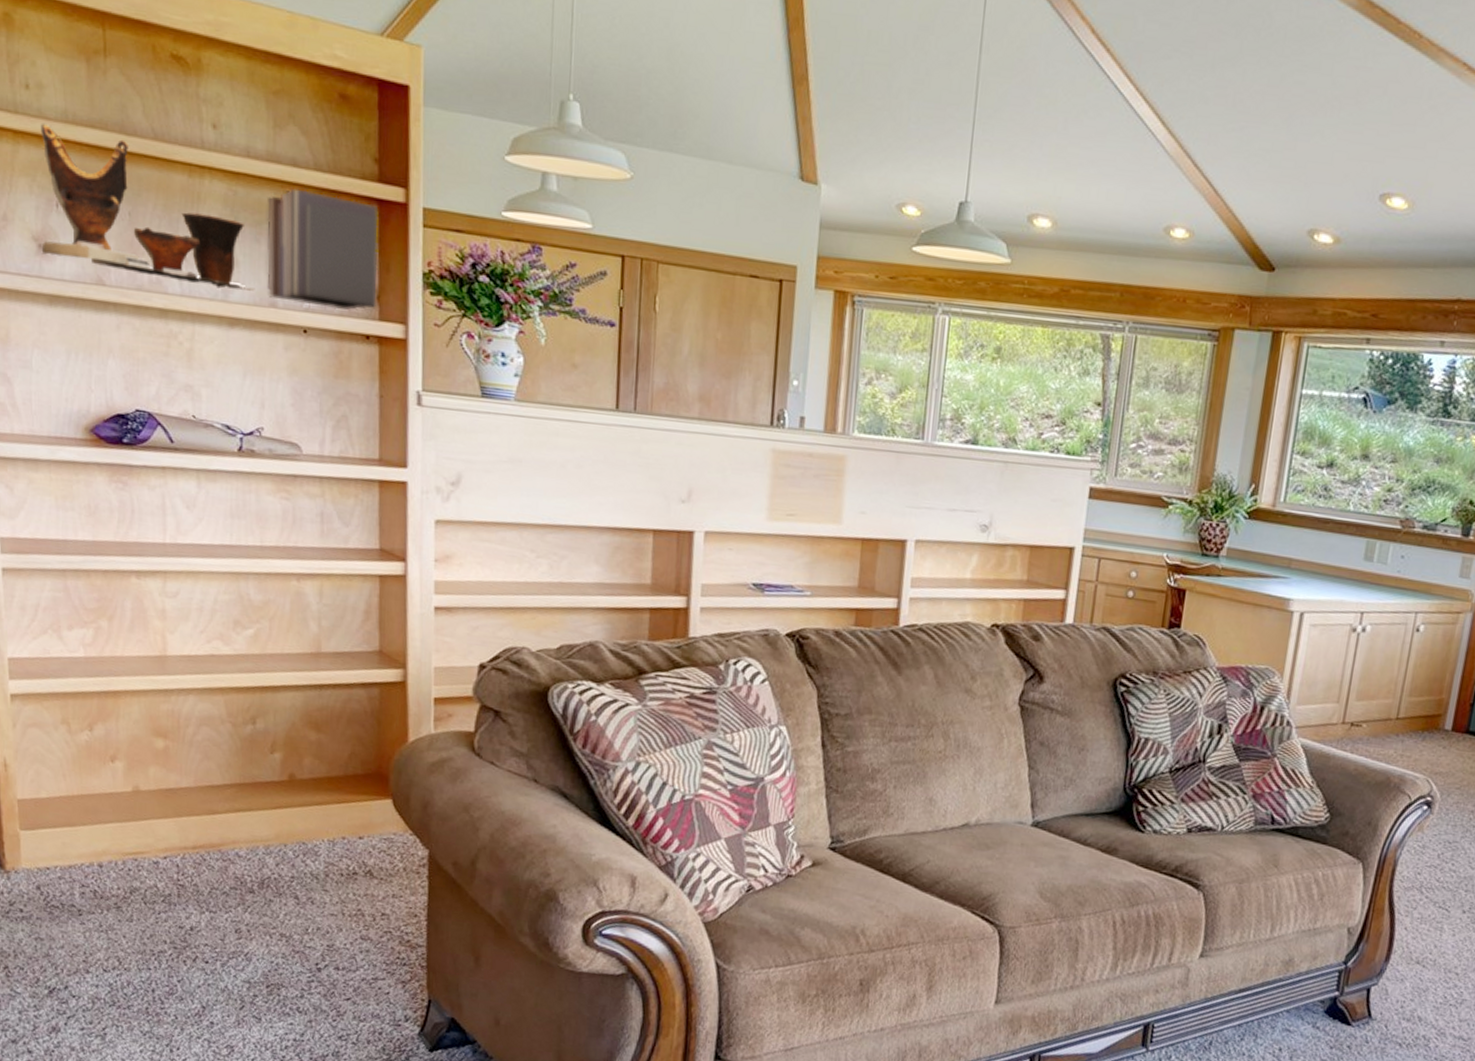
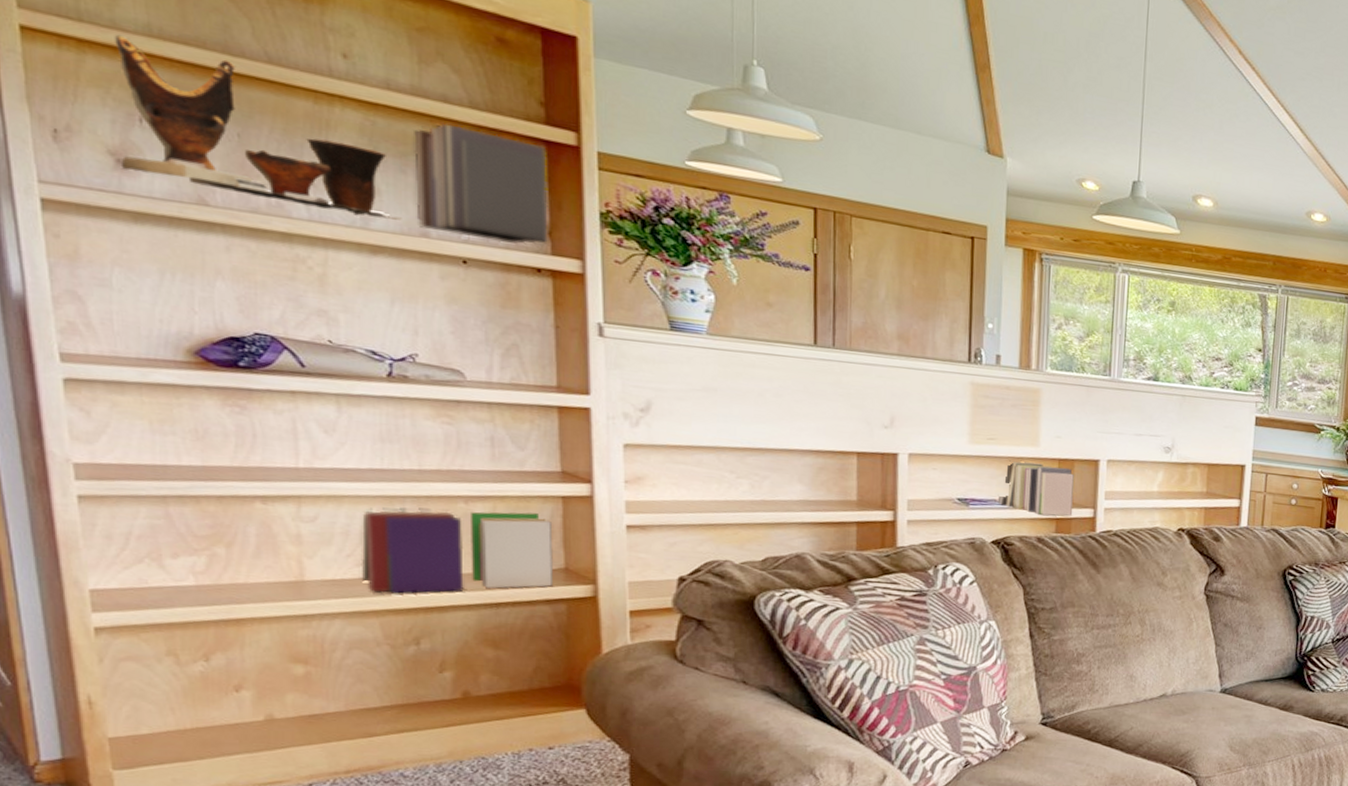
books: none [211,587,294,672] -> present [360,510,464,594]
books: none [300,590,370,670] -> present [469,511,553,589]
books: none [794,540,878,607] -> present [997,460,1074,517]

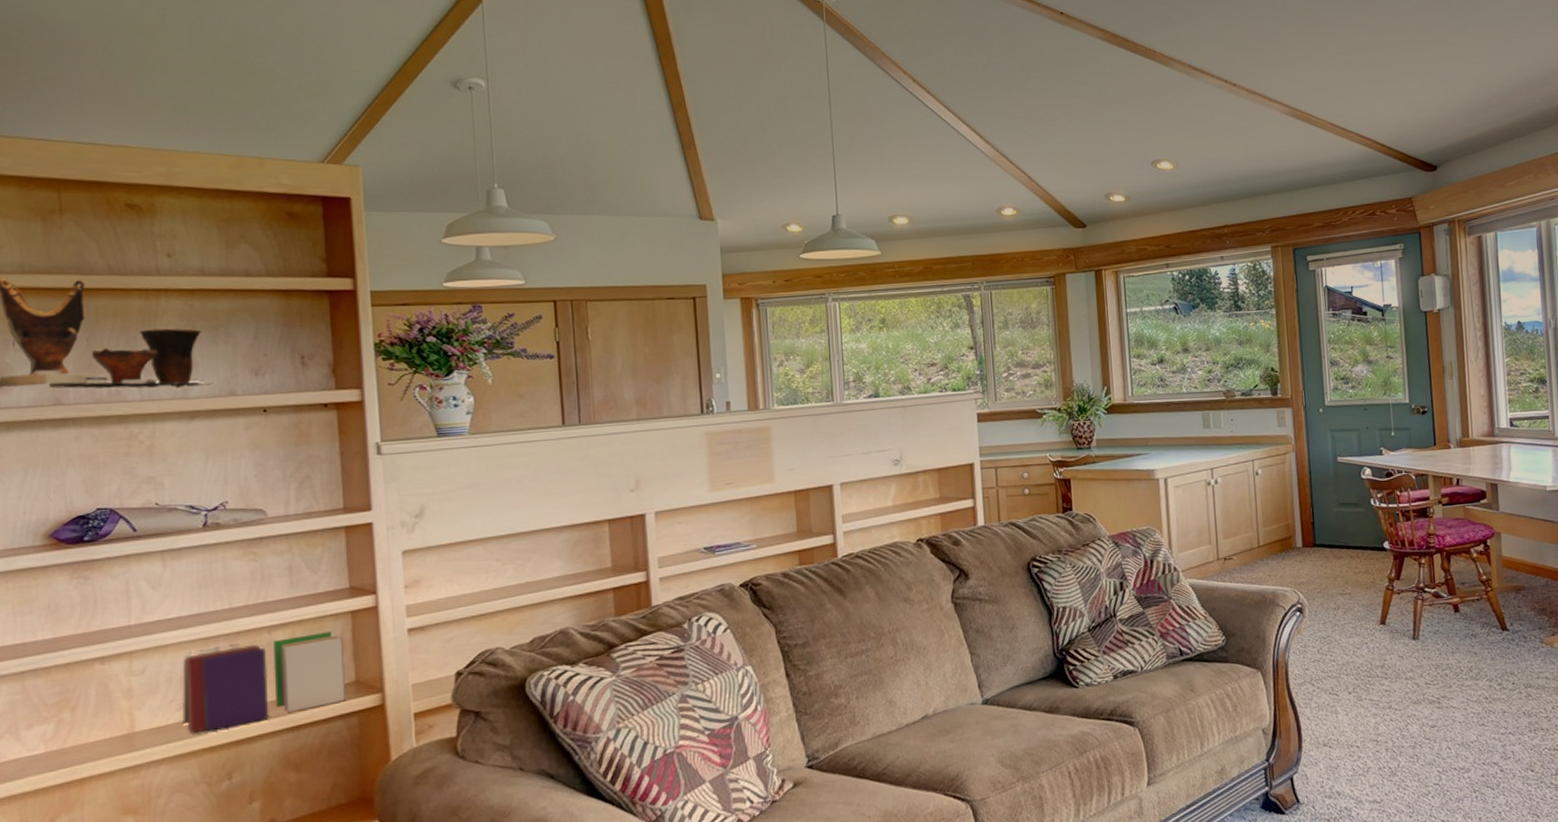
books: present [414,123,548,245] -> none [223,293,332,388]
books: present [997,460,1074,517] -> none [741,498,813,550]

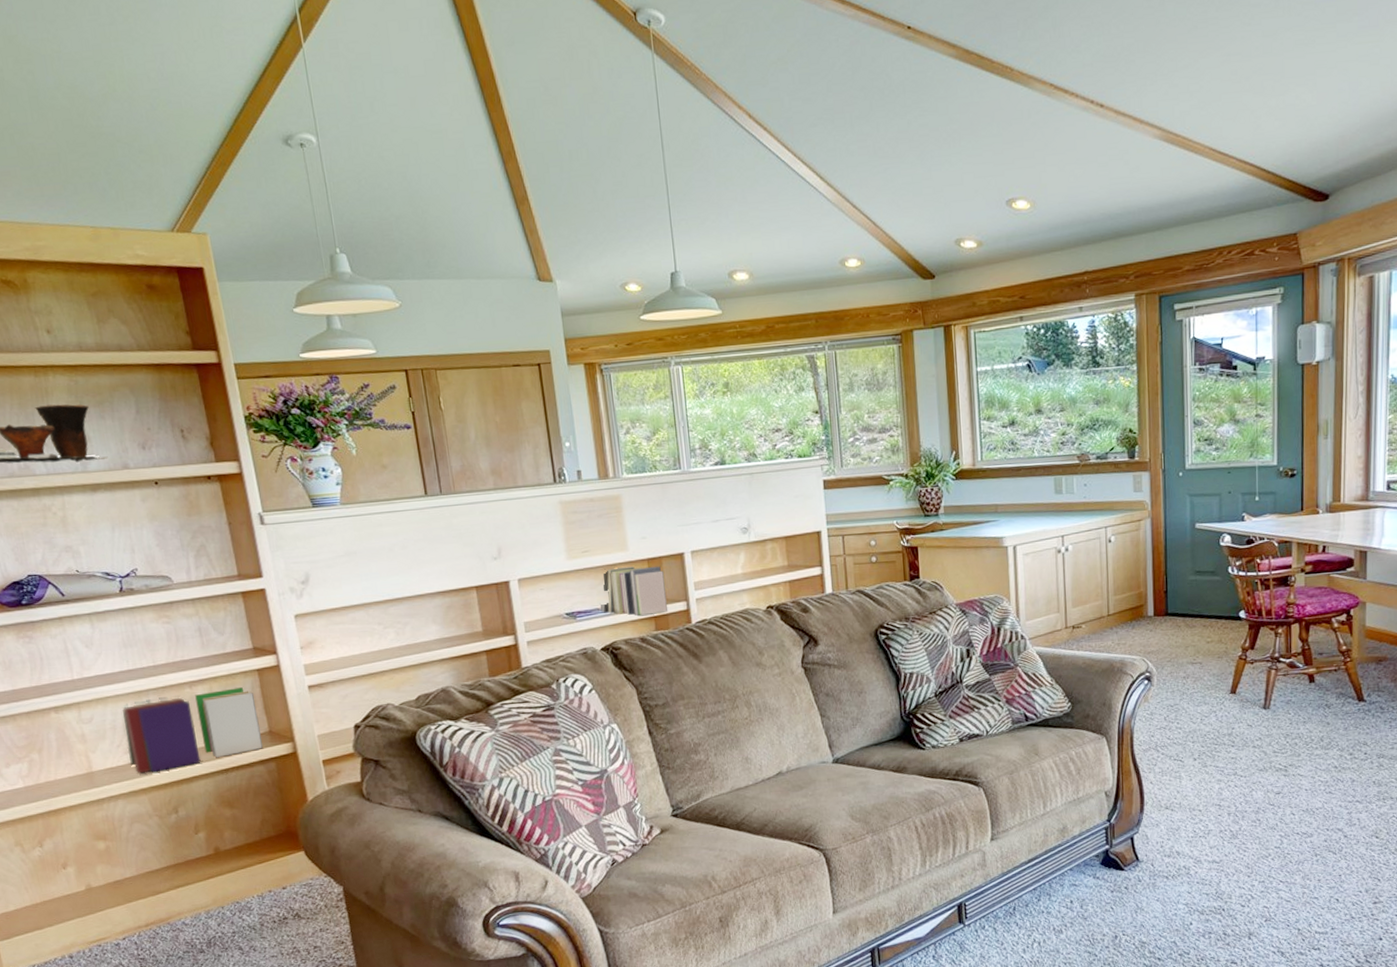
books: none [741,498,813,550] -> present [600,566,667,616]

